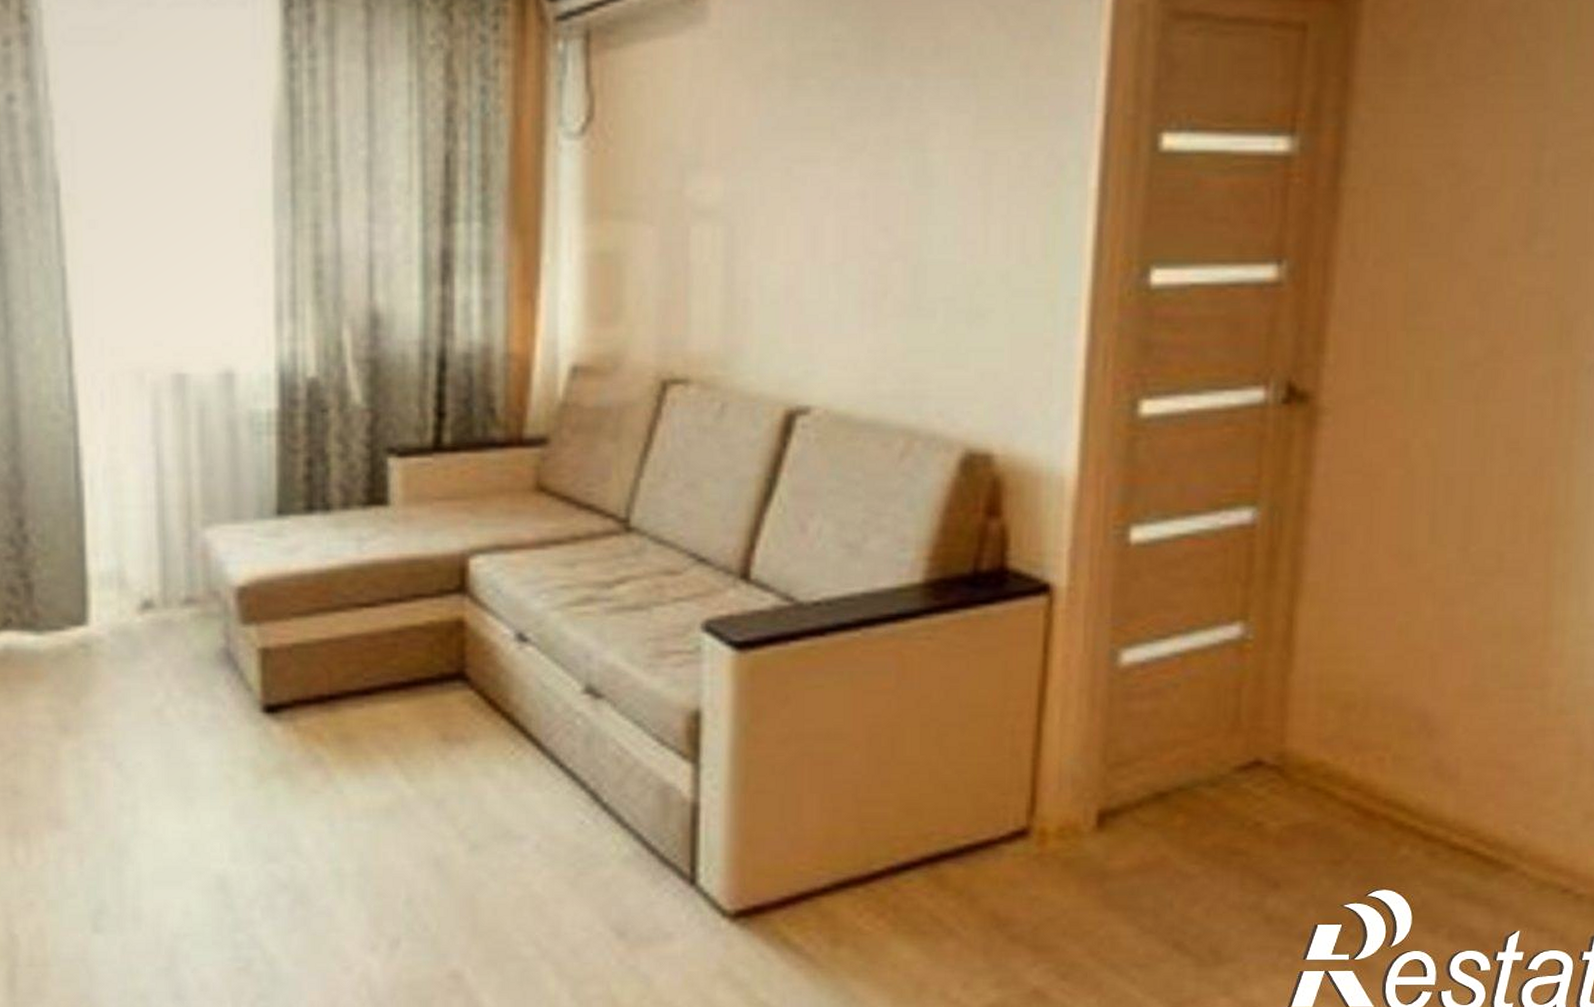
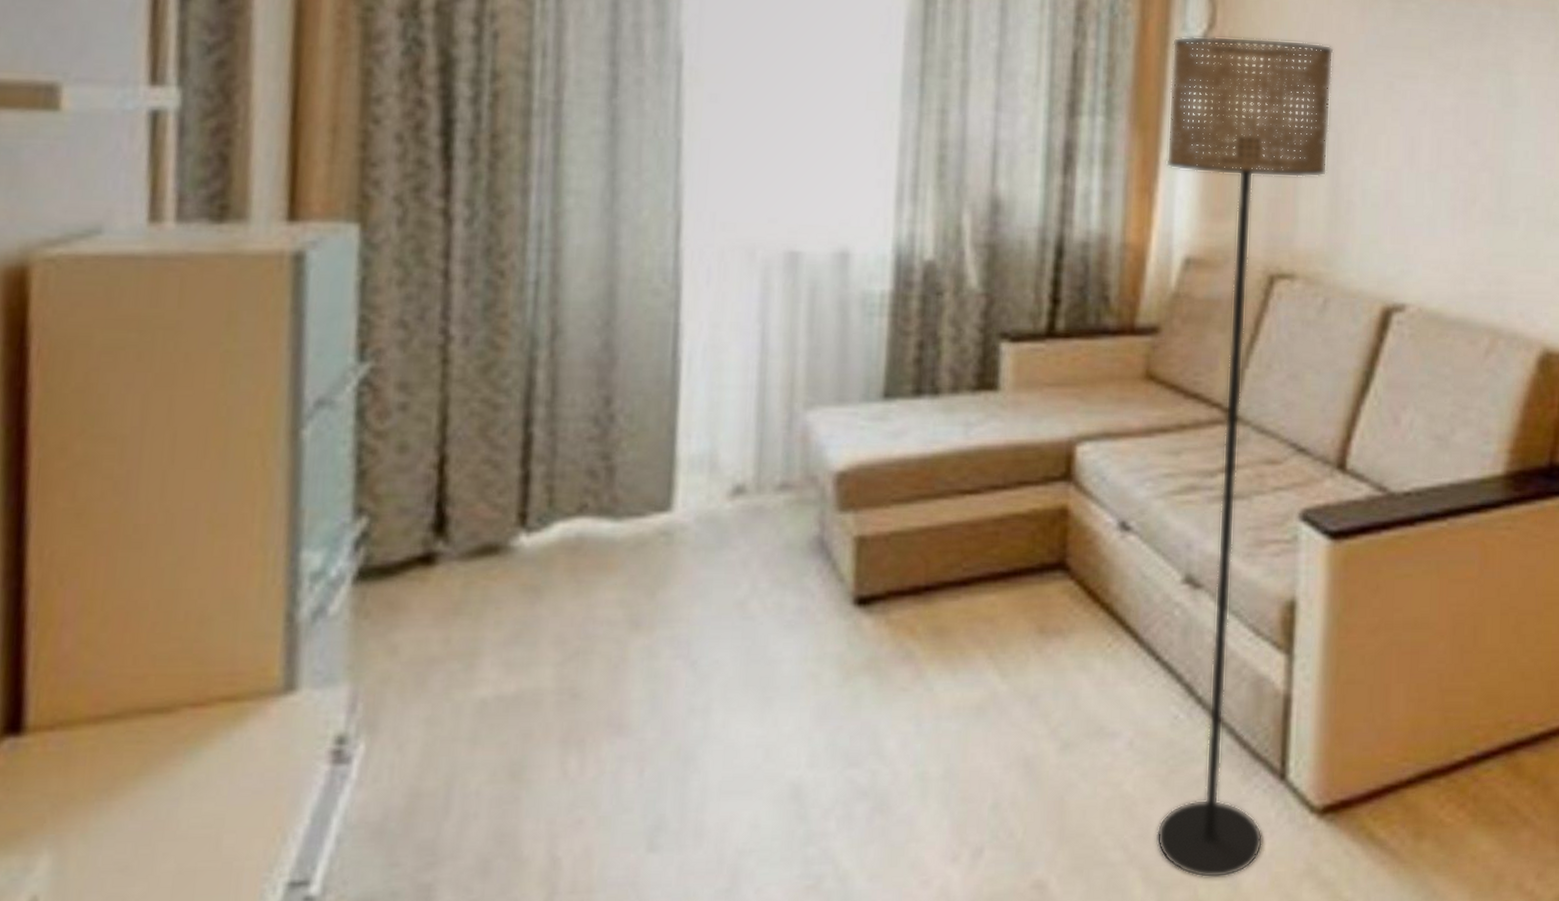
floor lamp: none [548,128,724,975] -> present [1156,36,1334,878]

